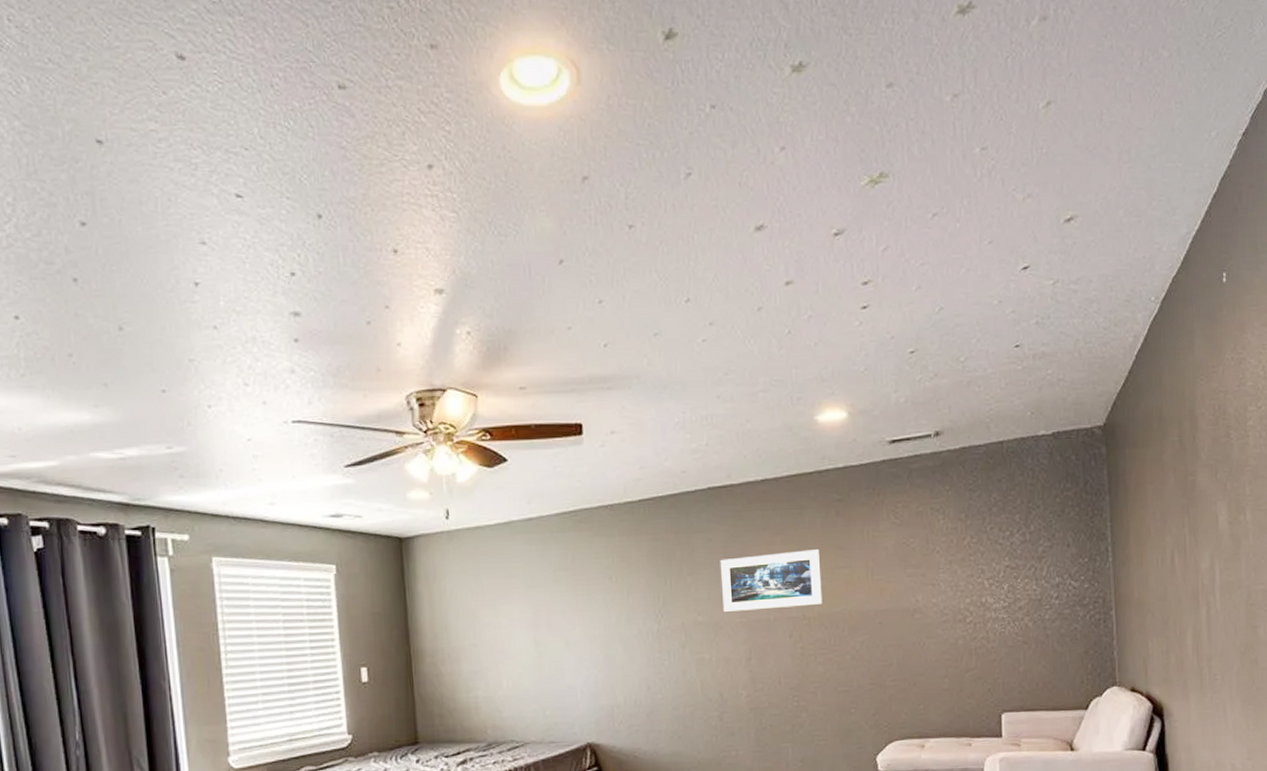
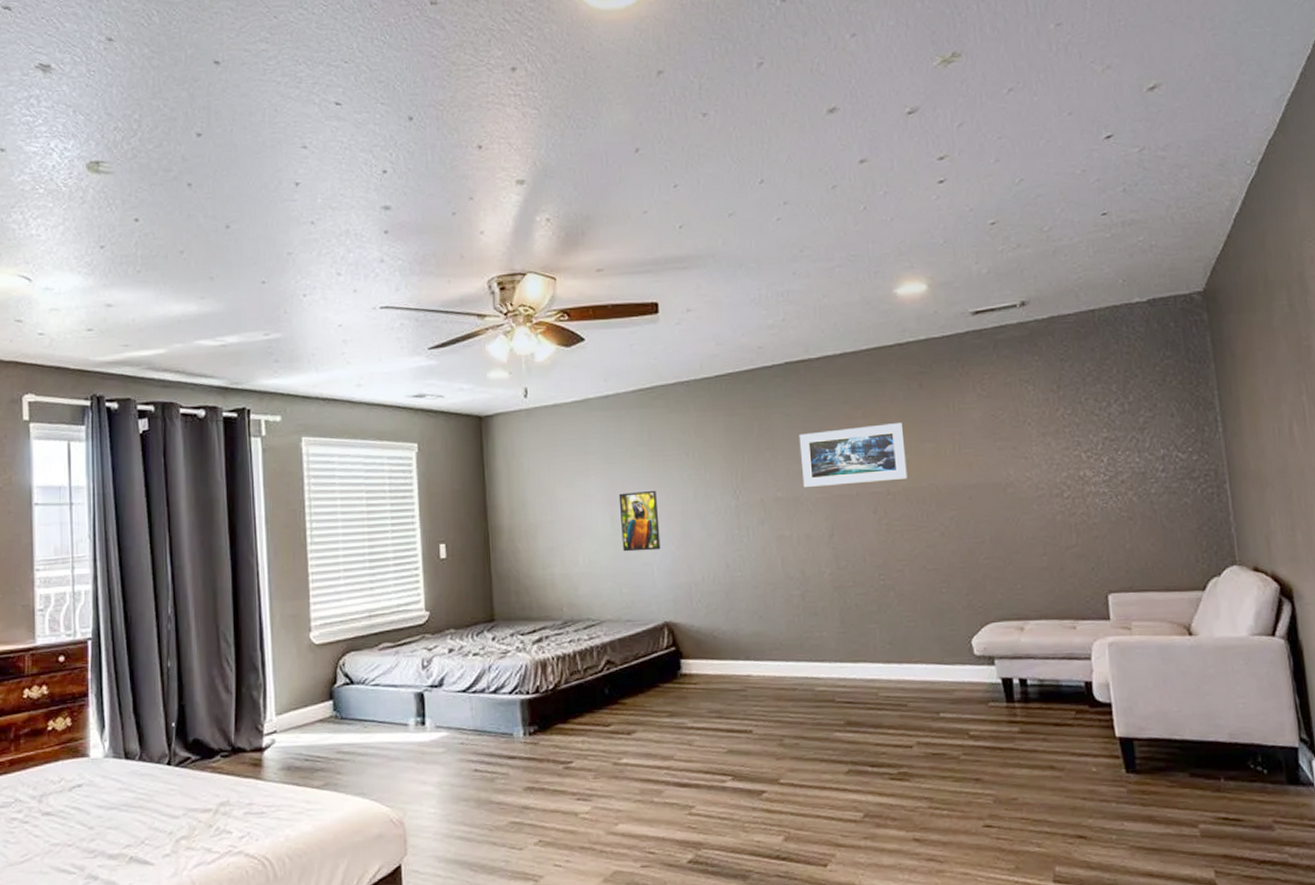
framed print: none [542,614,584,675] -> present [618,490,661,552]

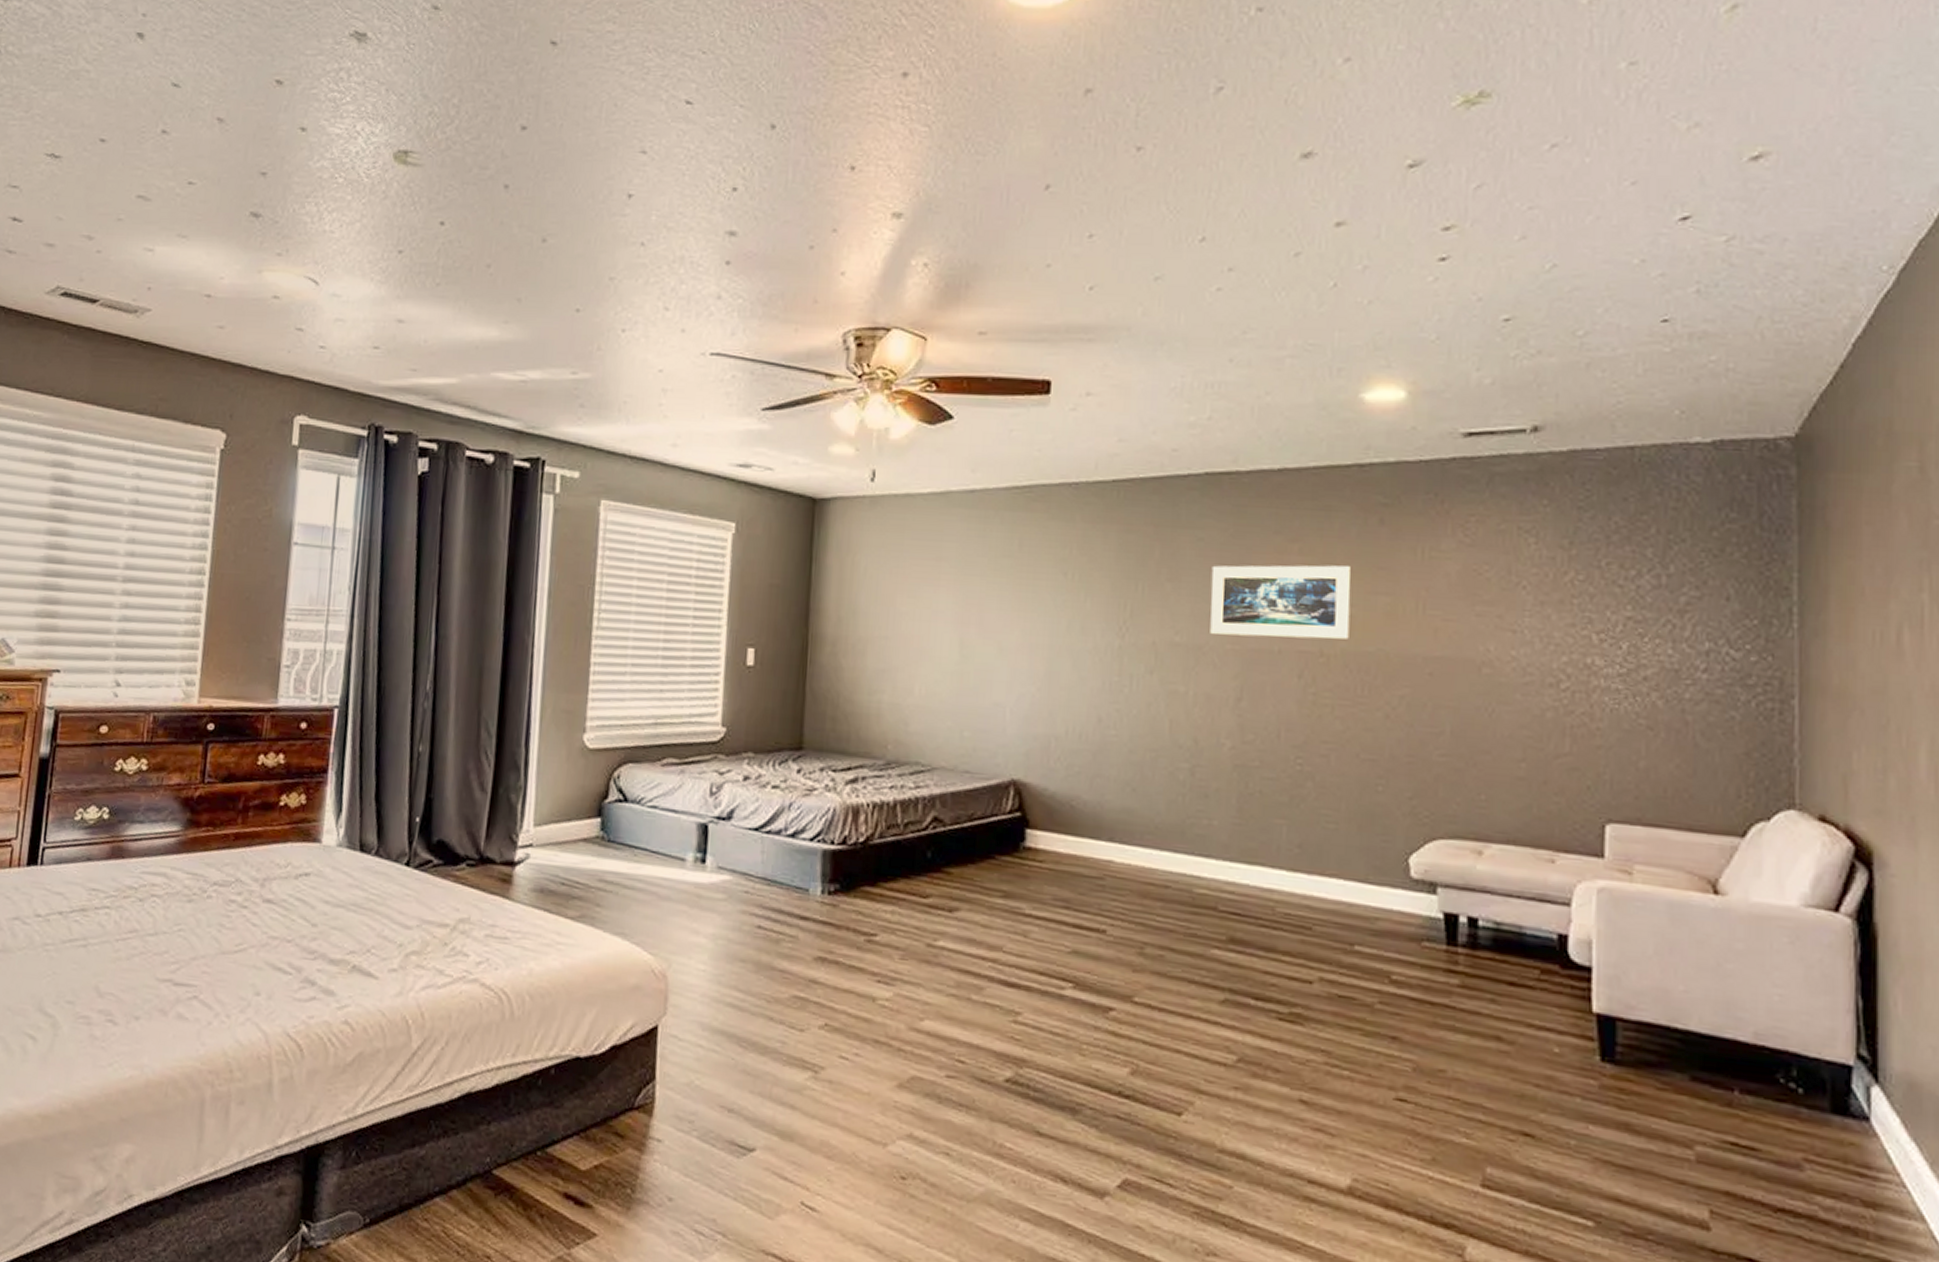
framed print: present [618,490,661,552] -> none [970,612,1020,690]

